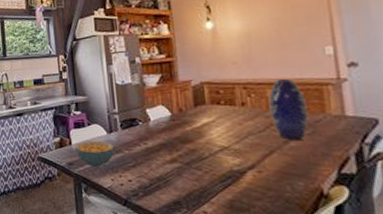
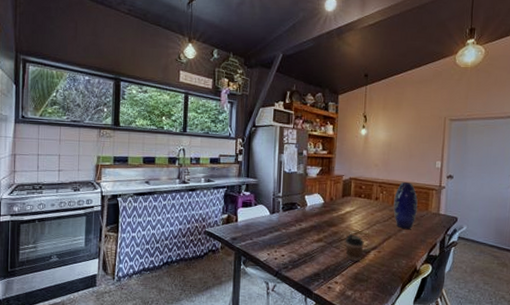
cereal bowl: present [74,140,114,167] -> none [240,219,274,243]
coffee cup: none [207,151,236,185] -> present [345,234,364,261]

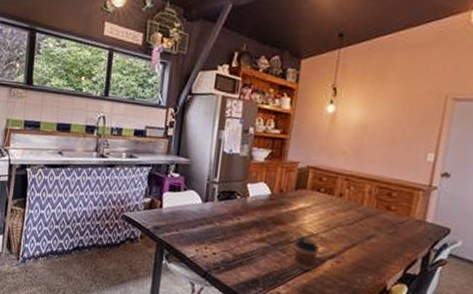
vase: present [393,182,418,229] -> none [361,177,397,238]

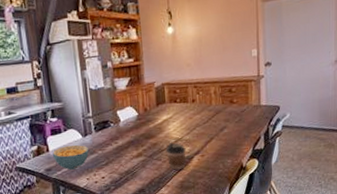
cereal bowl: none [164,206,206,236] -> present [52,144,89,170]

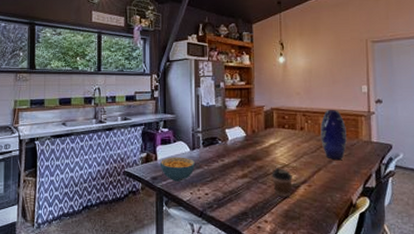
vase: none [211,77,237,128] -> present [320,110,347,160]

